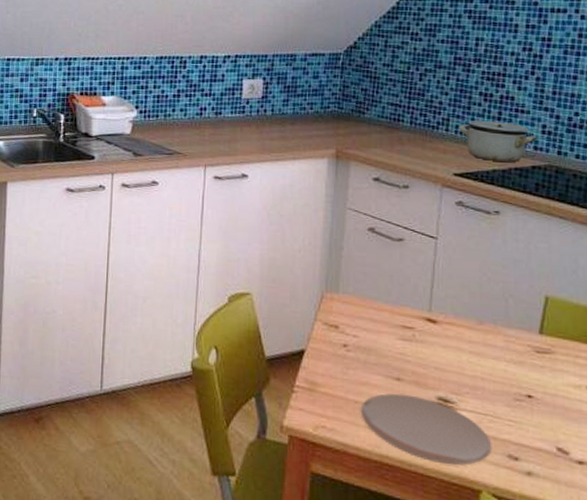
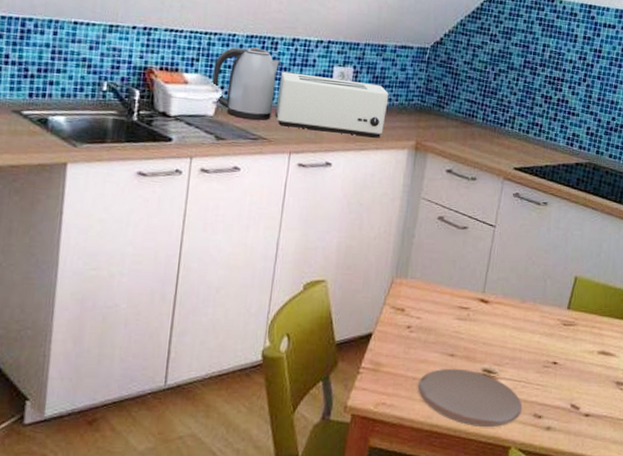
kettle: none [127,67,190,136] -> present [212,47,280,120]
toaster: none [188,88,303,148] -> present [275,71,389,138]
saucepan: present [458,120,538,163] -> none [522,120,583,160]

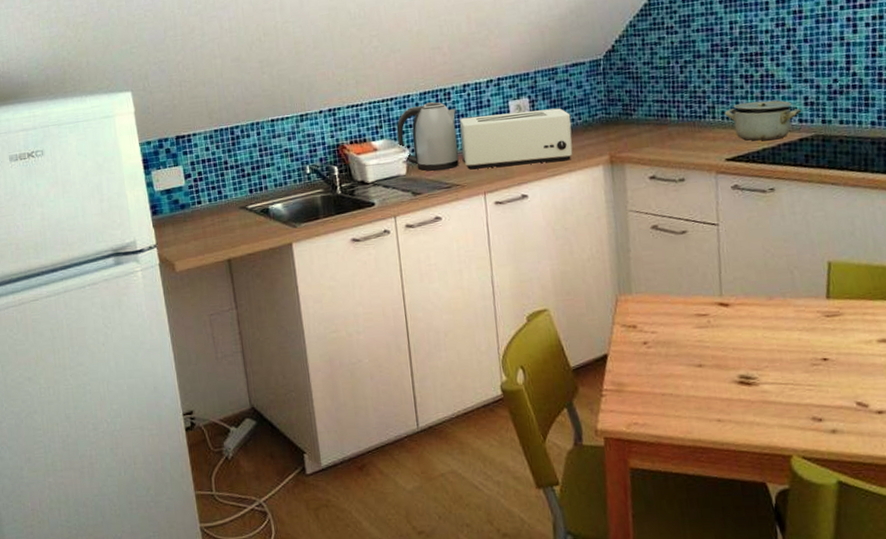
plate: present [417,368,523,427] -> none [668,378,797,437]
saucepan: none [522,120,583,160] -> present [724,100,802,141]

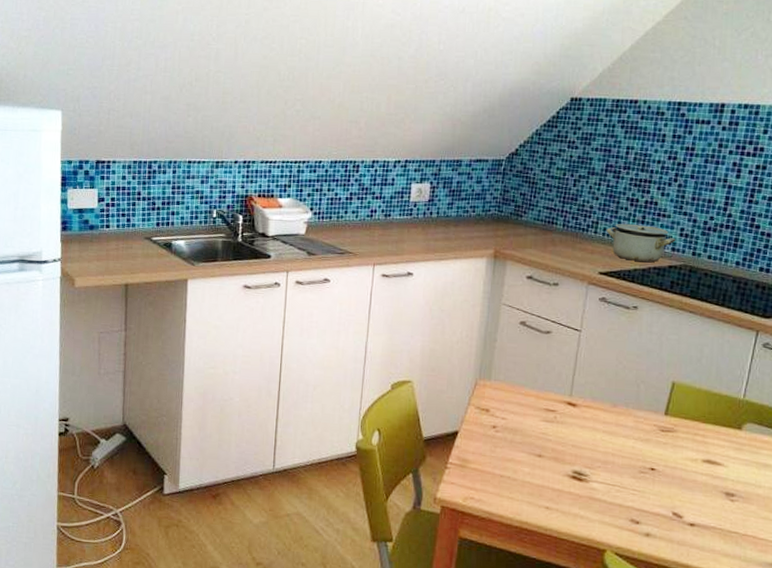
kettle: present [396,102,459,171] -> none [302,171,362,236]
toaster: present [459,108,573,170] -> none [359,191,466,248]

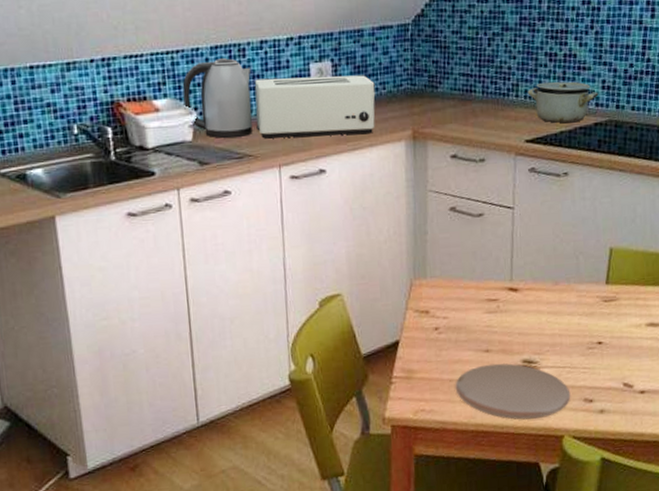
kettle: none [302,171,362,236] -> present [182,58,253,138]
toaster: none [359,191,466,248] -> present [254,75,376,139]
plate: none [505,468,618,529] -> present [455,363,571,420]

